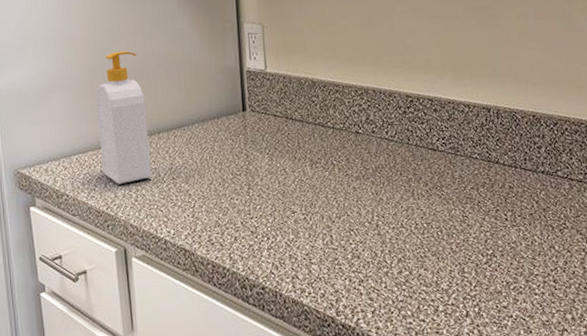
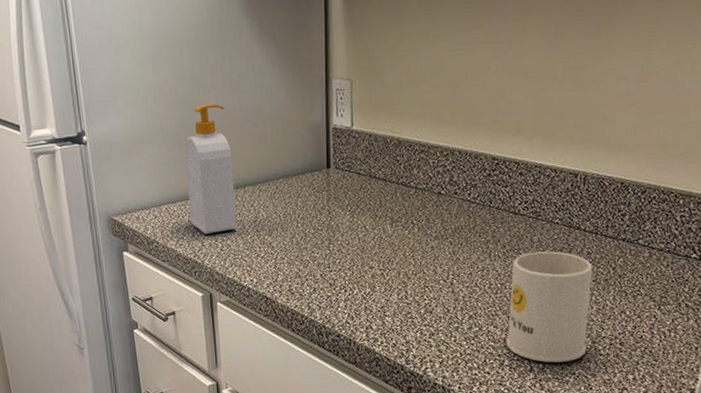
mug: none [436,187,521,306] -> present [506,251,593,362]

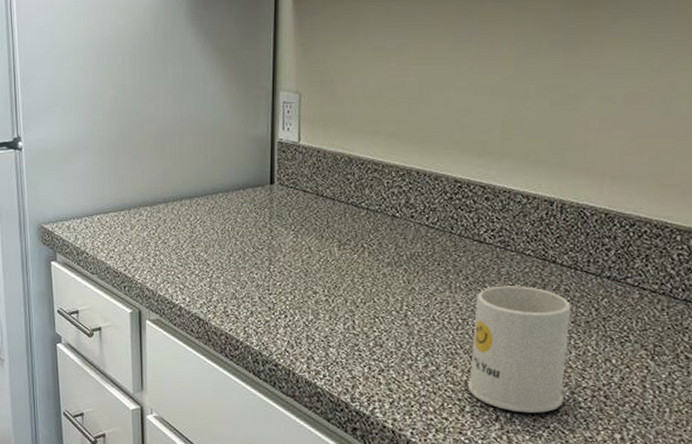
soap bottle: present [184,103,236,234] -> none [121,113,171,248]

